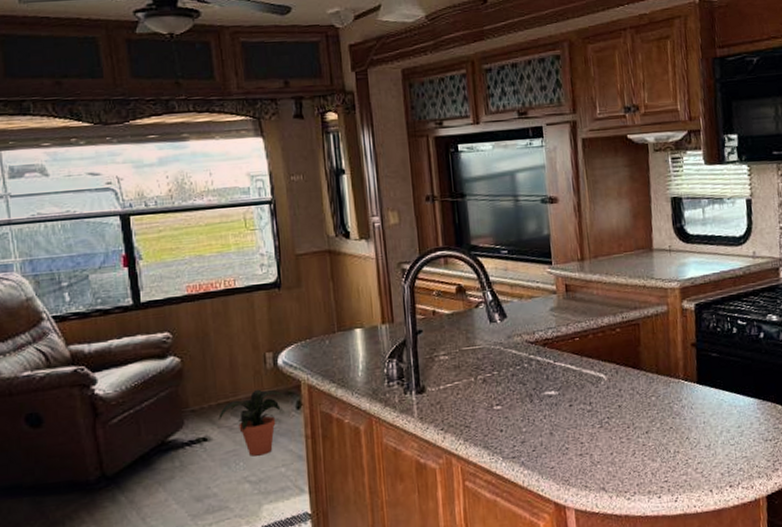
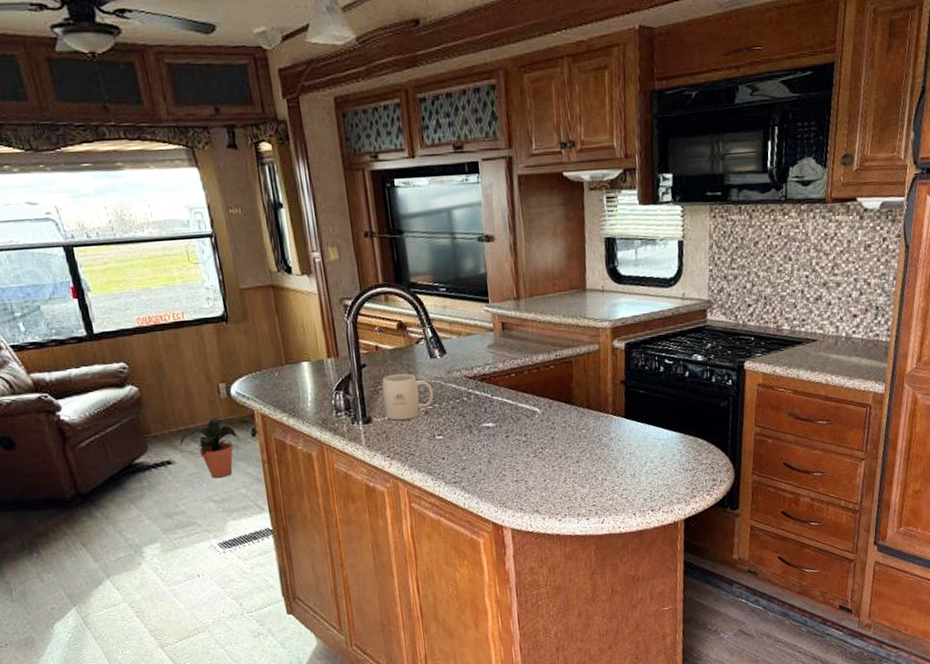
mug: none [437,339,493,390] -> present [381,373,434,421]

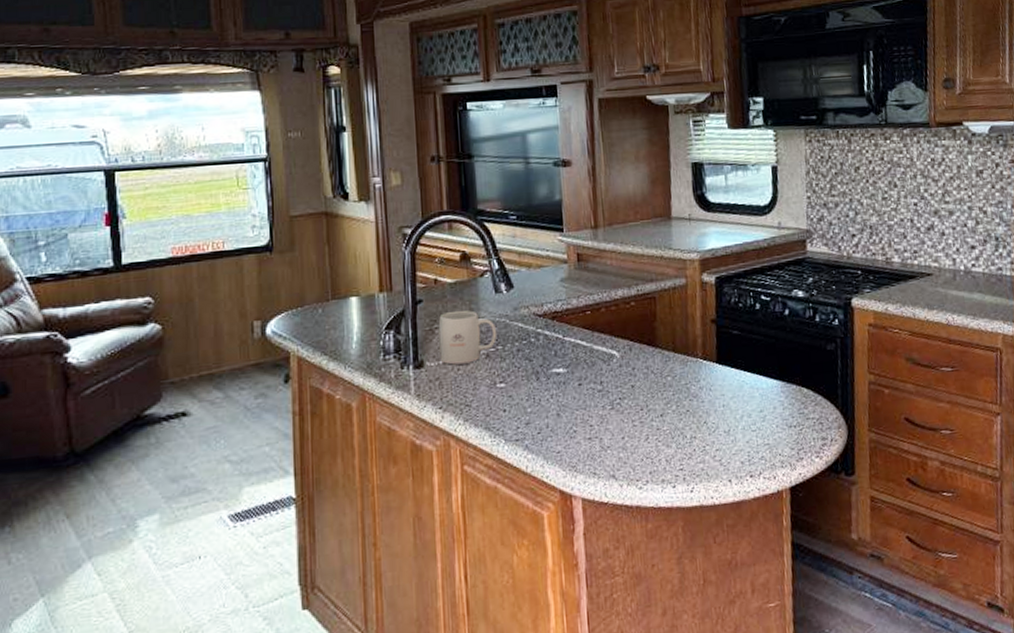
potted plant: present [179,417,243,479] -> none [200,360,275,434]

